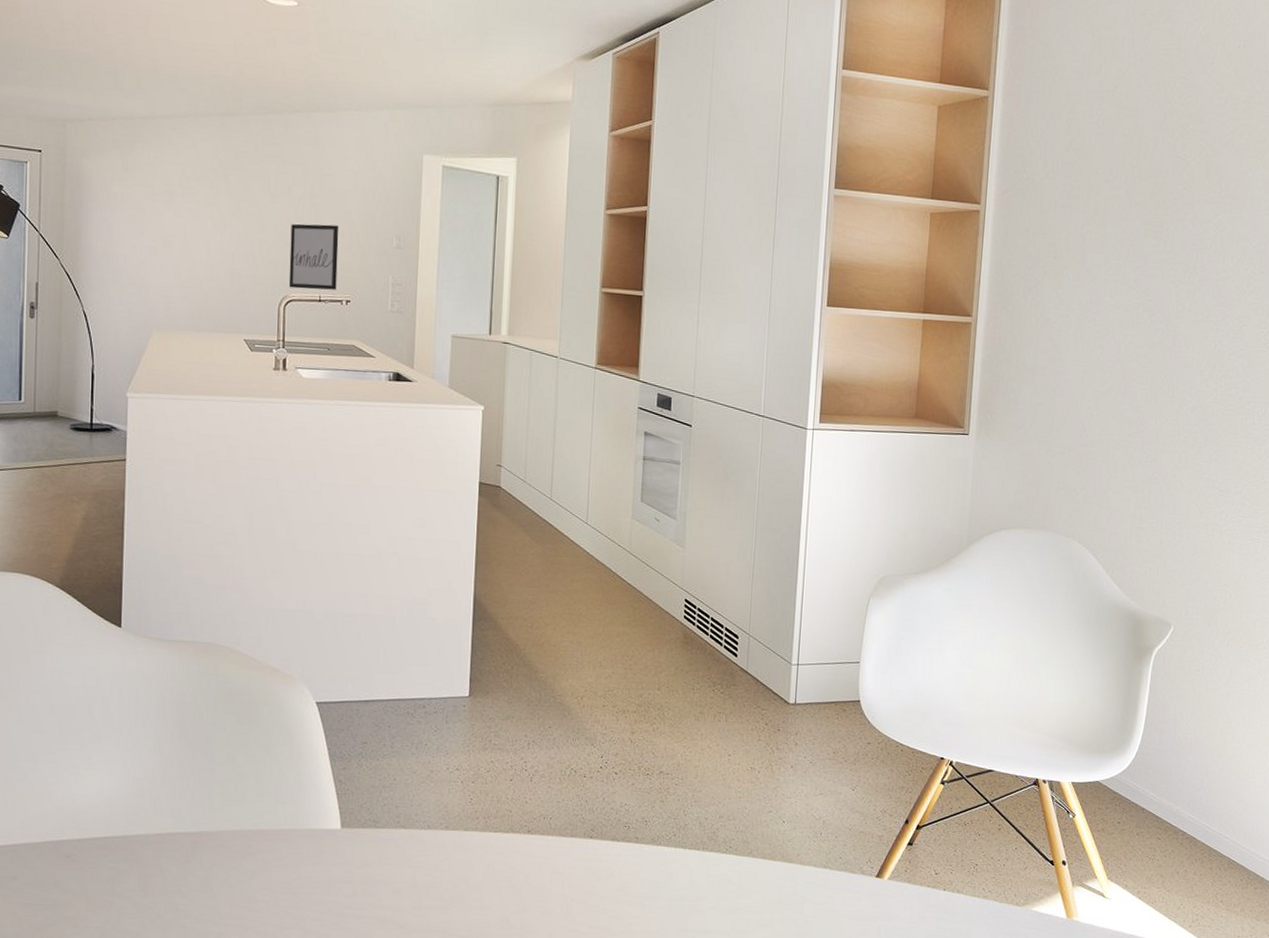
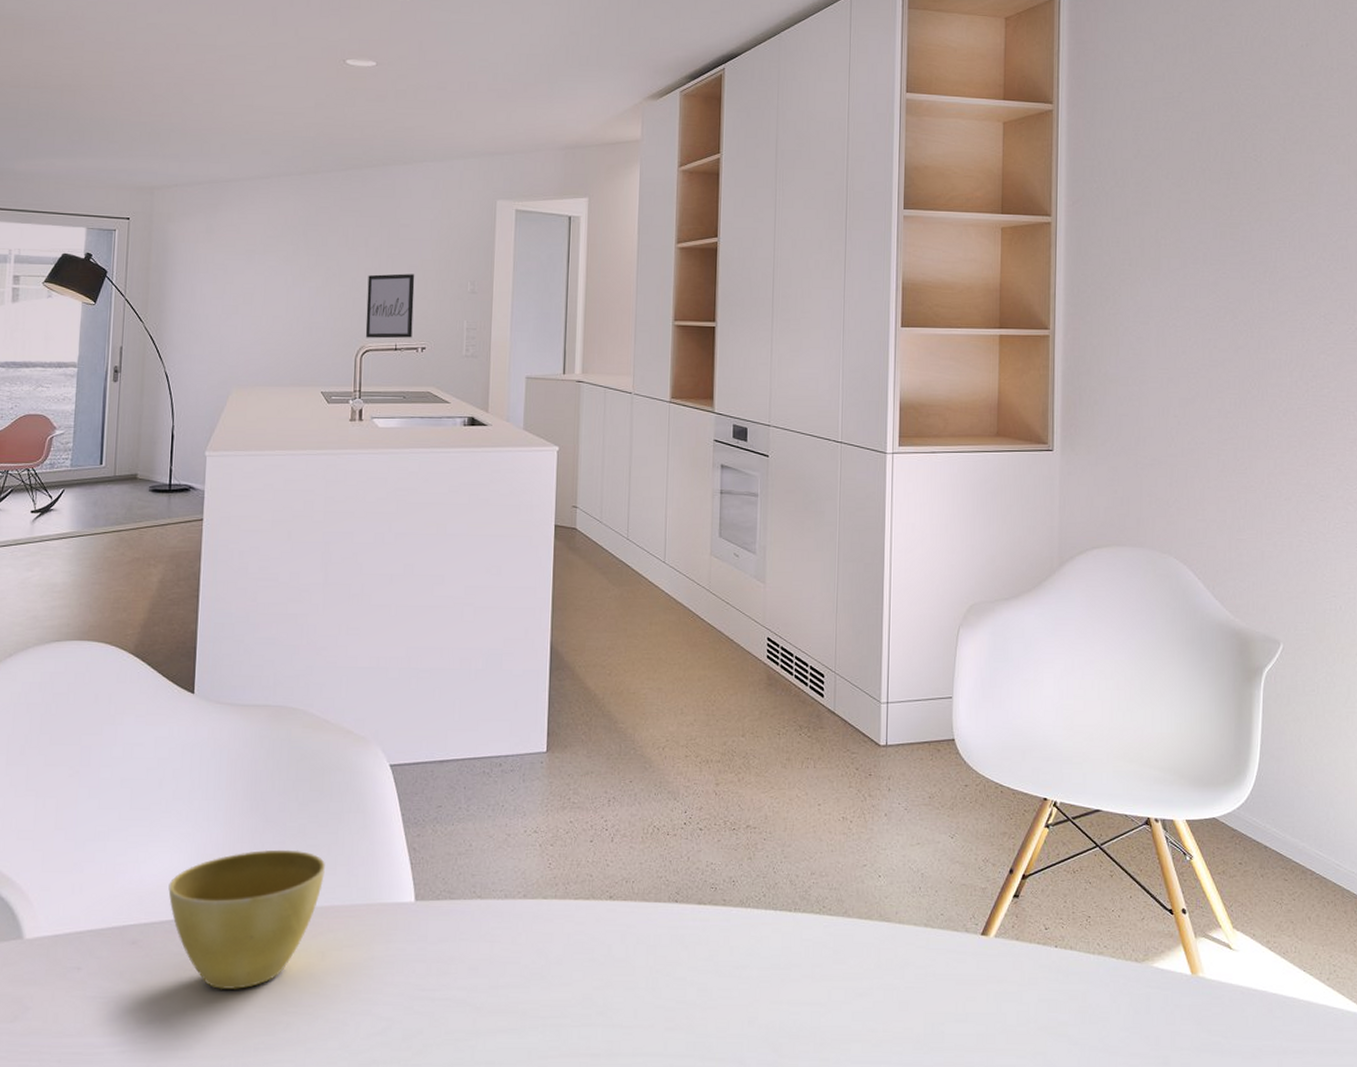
flower pot: none [100,776,253,902] -> present [168,849,325,989]

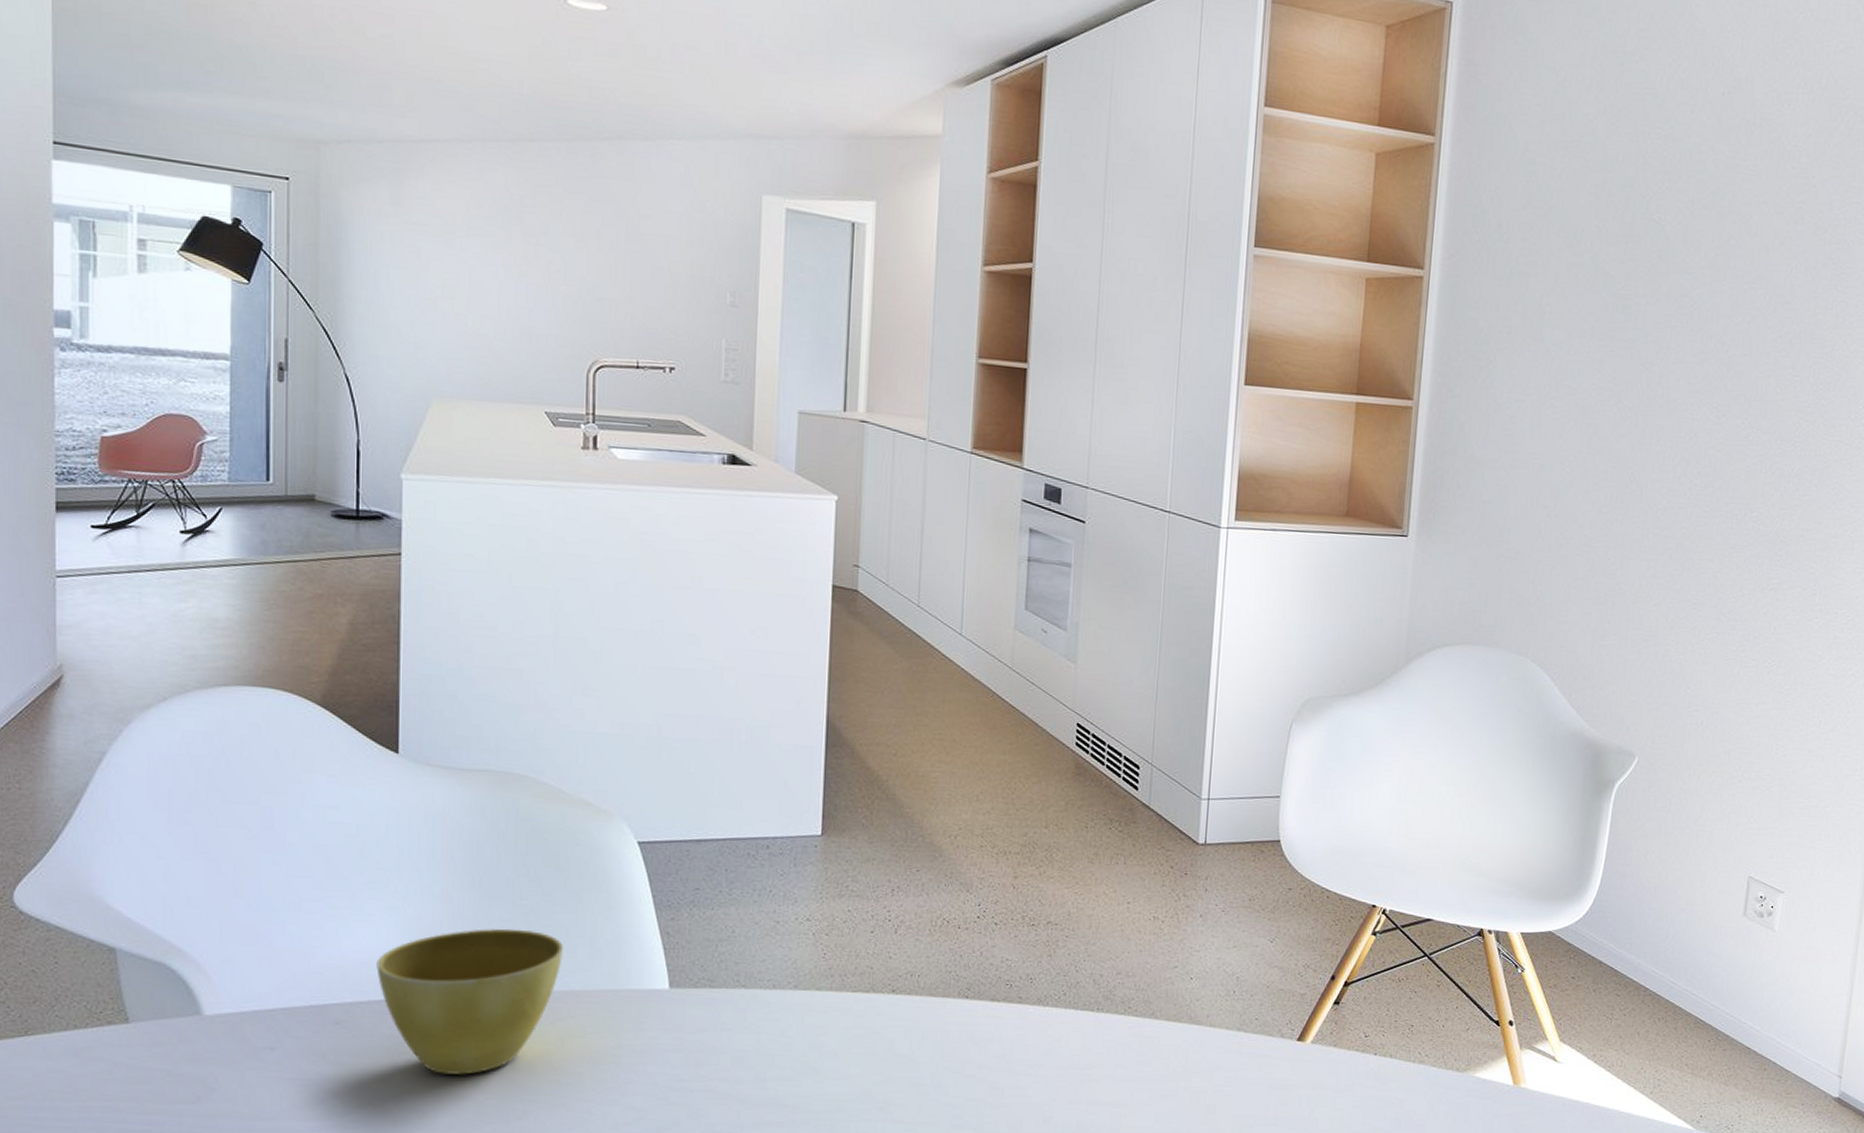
wall art: present [365,273,415,339] -> none [599,274,661,355]

